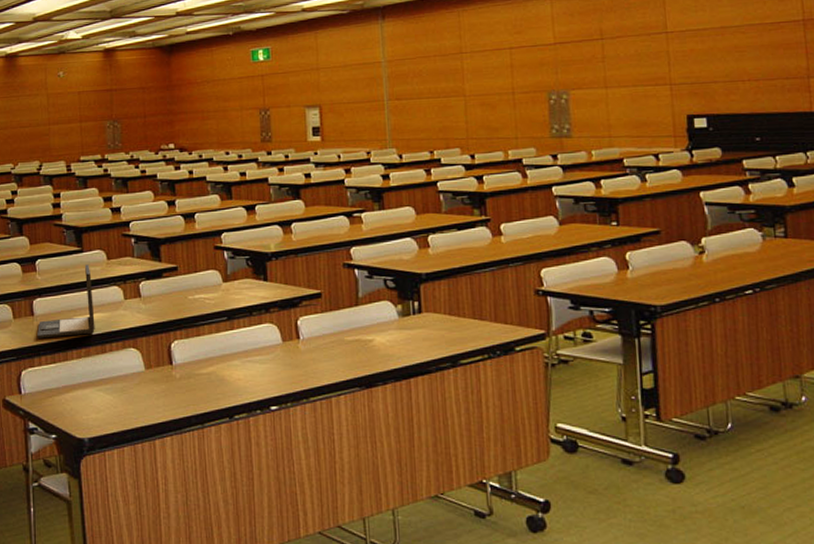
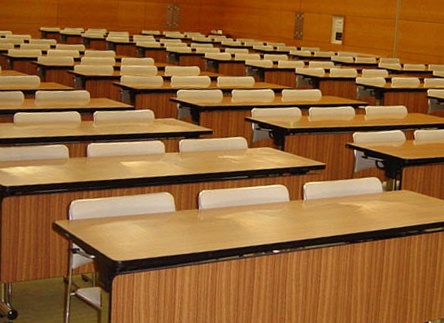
laptop: present [37,264,95,339] -> none [88,120,140,177]

